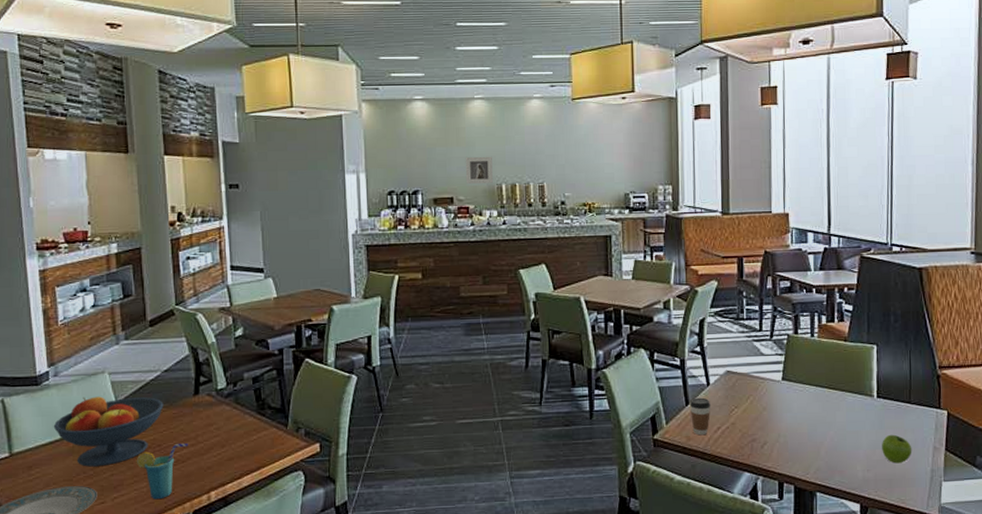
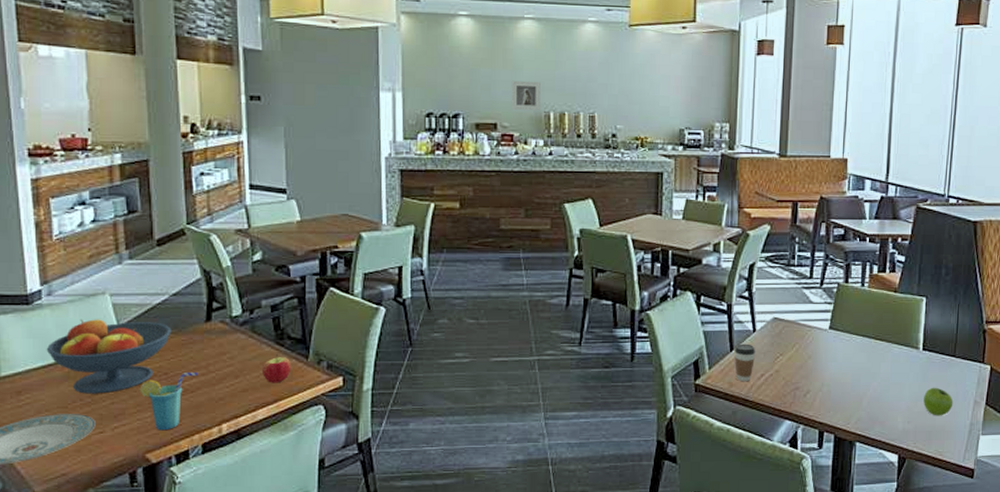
apple: none [245,423,273,452] -> present [261,353,292,383]

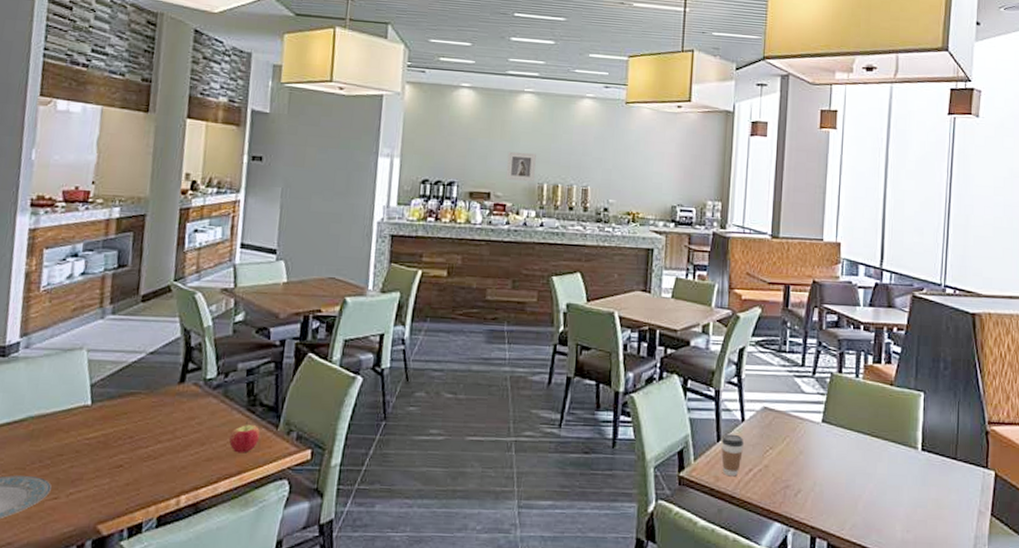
fruit bowl: present [46,319,172,394] -> none [14,374,144,456]
cup: present [139,373,199,431] -> none [101,437,164,500]
fruit: present [924,387,954,416] -> none [924,492,956,526]

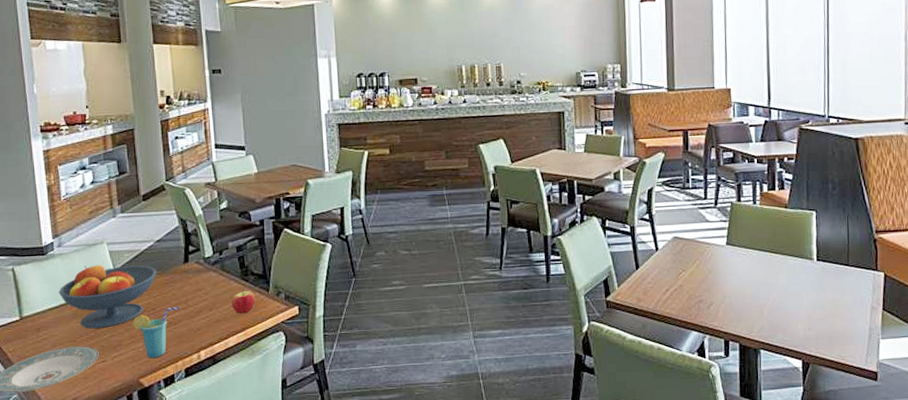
fruit bowl: none [14,374,144,456] -> present [58,265,157,329]
cup: none [101,437,164,500] -> present [133,307,180,359]
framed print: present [505,151,536,181] -> none [427,40,453,66]
coffee cup: present [721,434,745,477] -> none [639,262,660,297]

